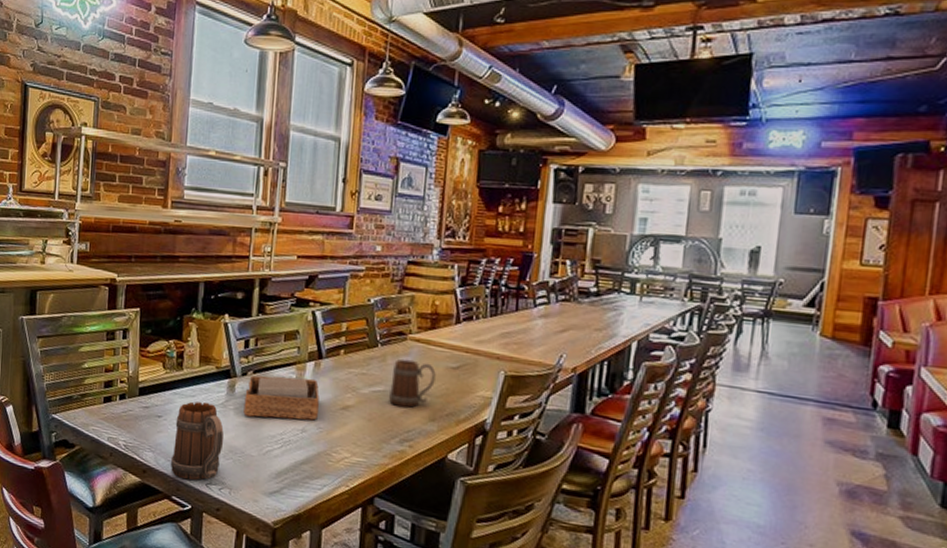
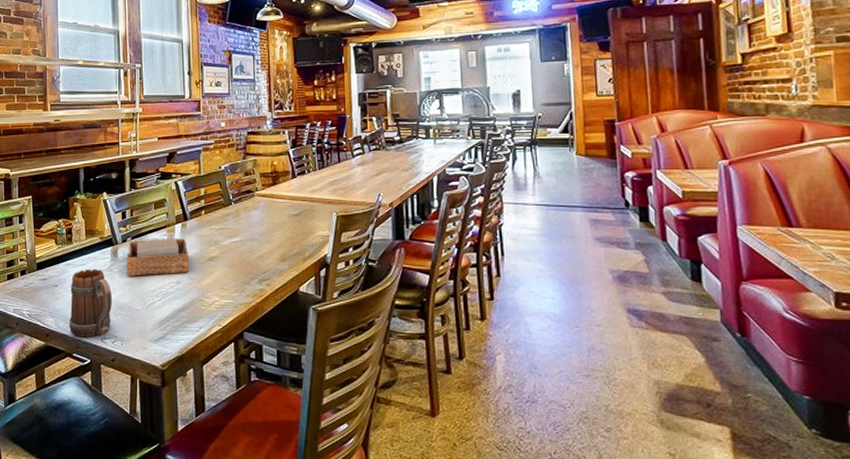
beer mug: present [388,358,436,408] -> none [245,212,282,252]

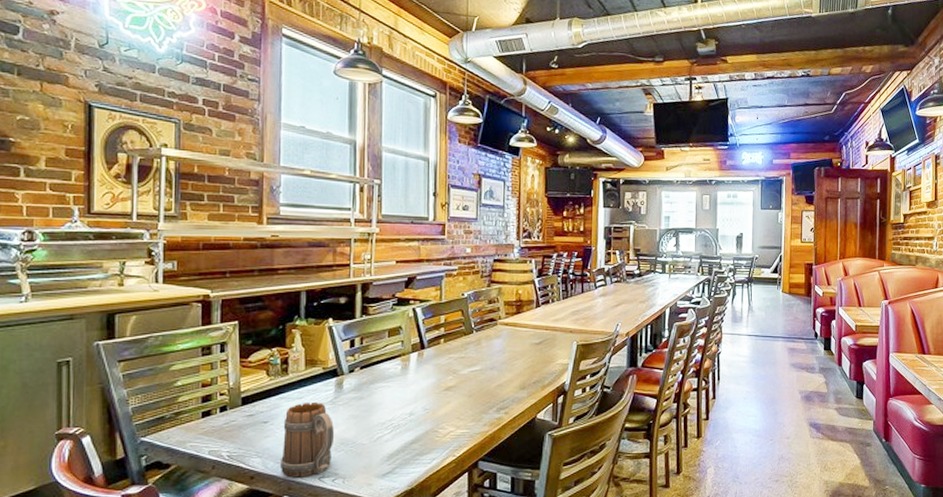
napkin holder: present [126,239,189,276] -> none [353,368,424,409]

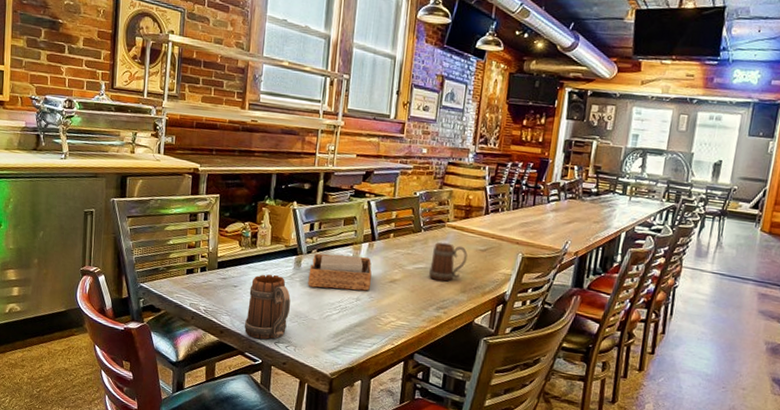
napkin holder: none [353,368,424,409] -> present [308,253,372,291]
beer mug: none [484,341,523,381] -> present [428,242,468,282]

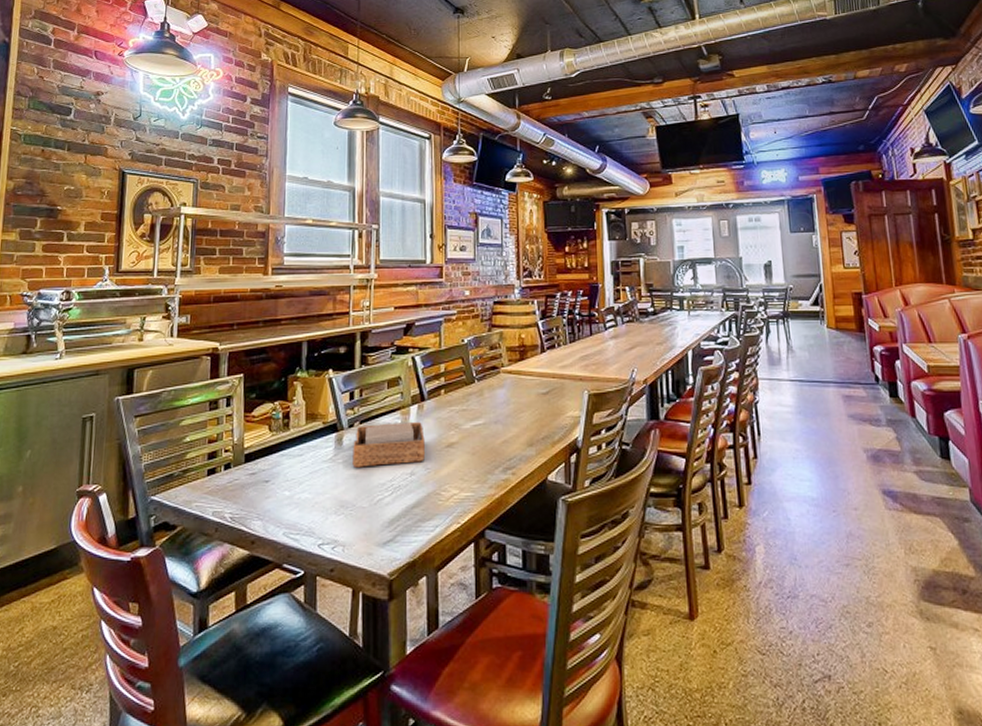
beer mug: present [244,274,291,340] -> none [281,459,335,544]
beer mug: present [428,242,468,282] -> none [488,391,529,436]

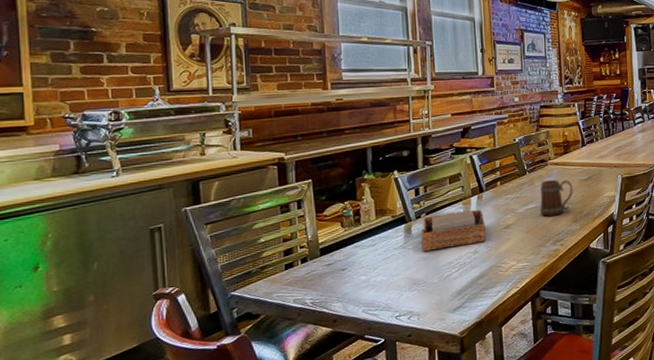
beer mug: none [488,391,529,436] -> present [539,179,573,217]

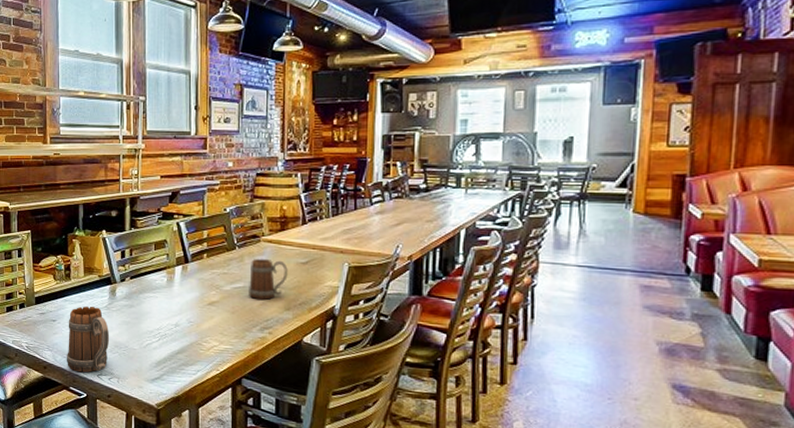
beer mug: none [360,247,408,319] -> present [67,306,110,373]
napkin holder: present [421,210,486,251] -> none [124,280,188,317]

